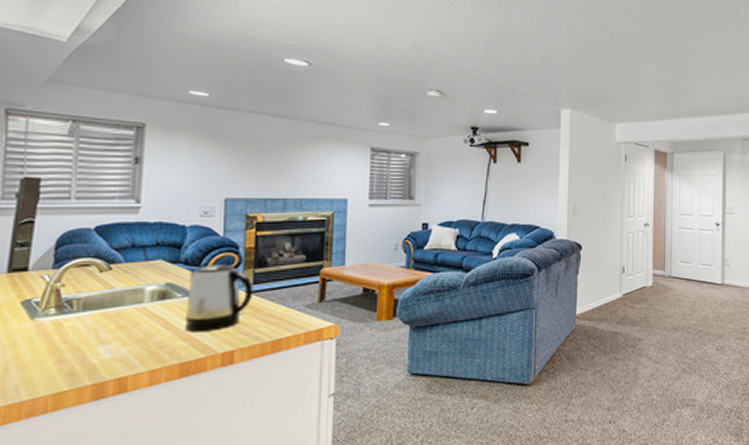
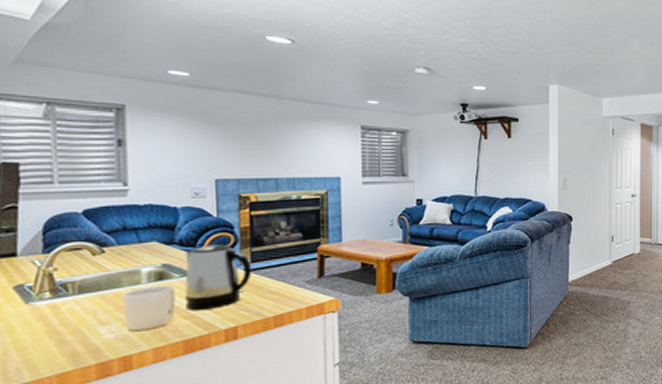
mug: none [124,304,176,351] -> present [123,284,176,331]

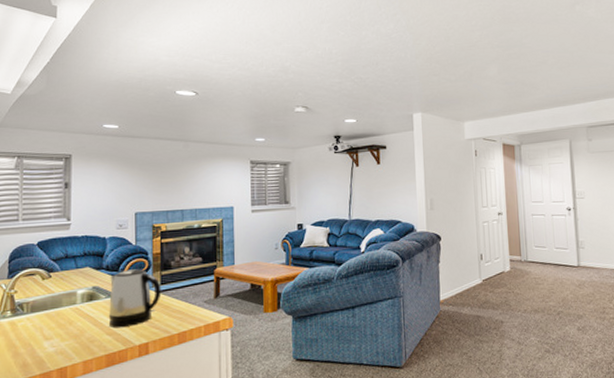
mug: present [123,284,176,331] -> none [63,304,101,345]

